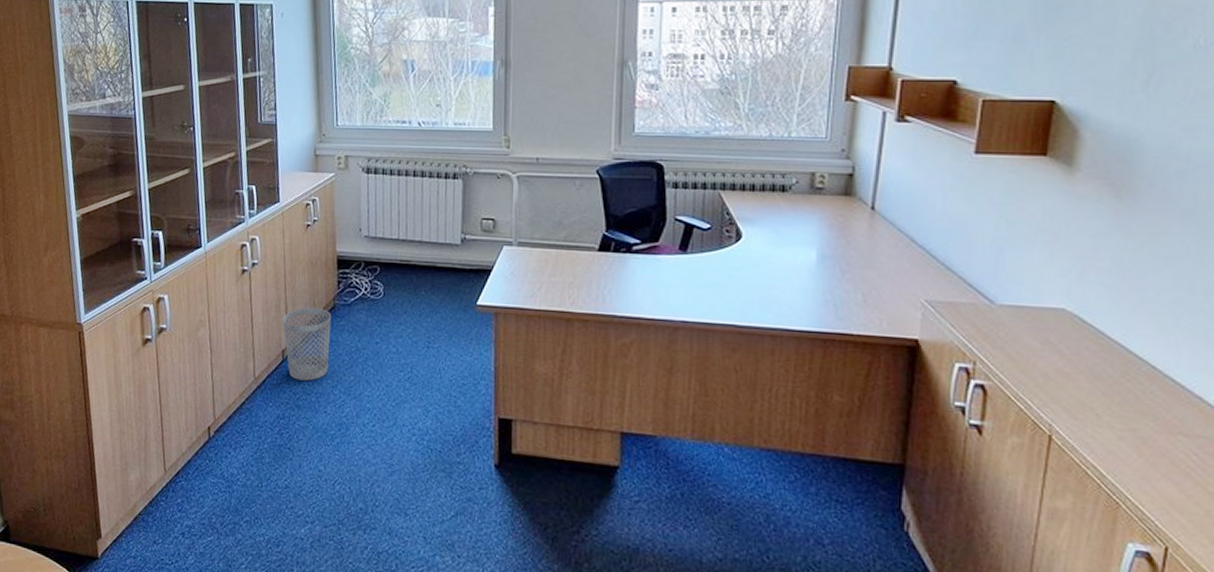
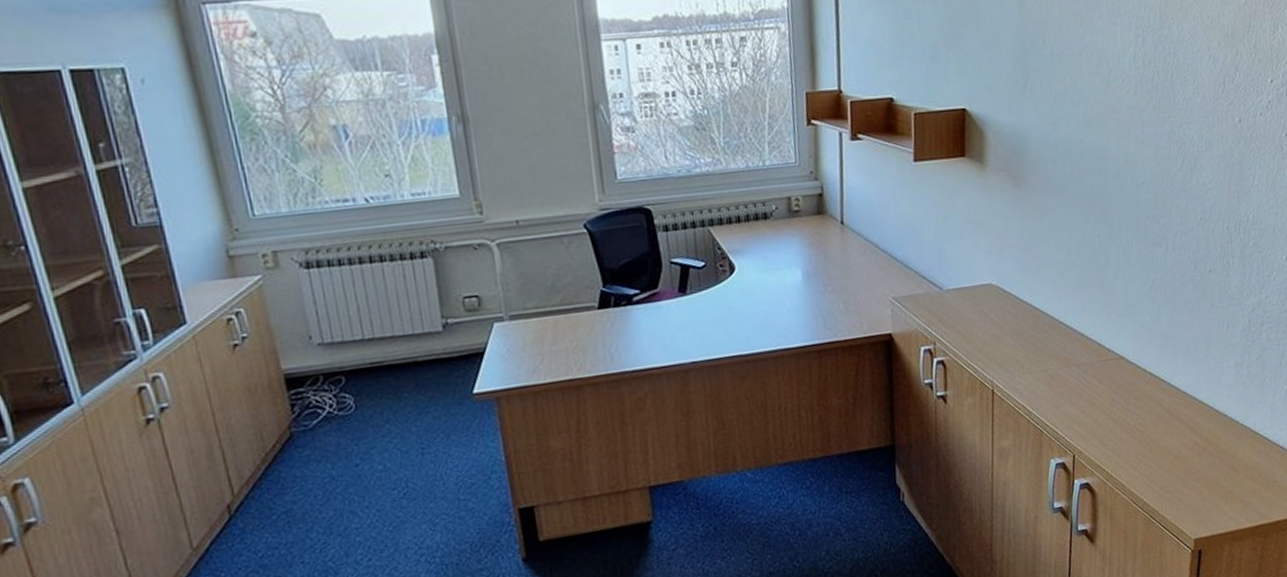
wastebasket: present [283,307,331,381] -> none [220,442,297,536]

